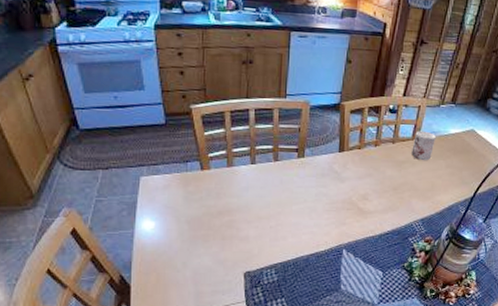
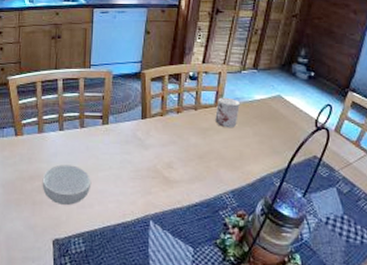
cereal bowl: none [232,199,285,239] -> present [42,164,92,206]

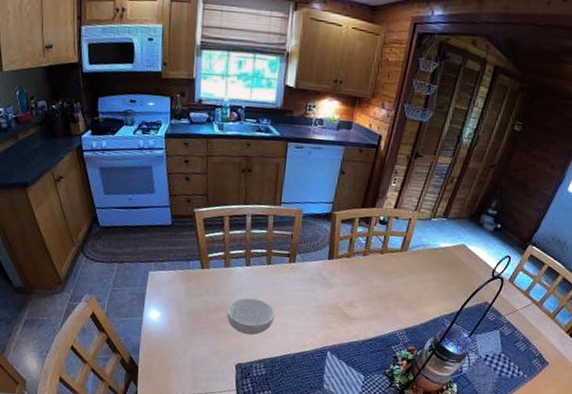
mug: present [215,97,240,129] -> none [399,243,425,273]

